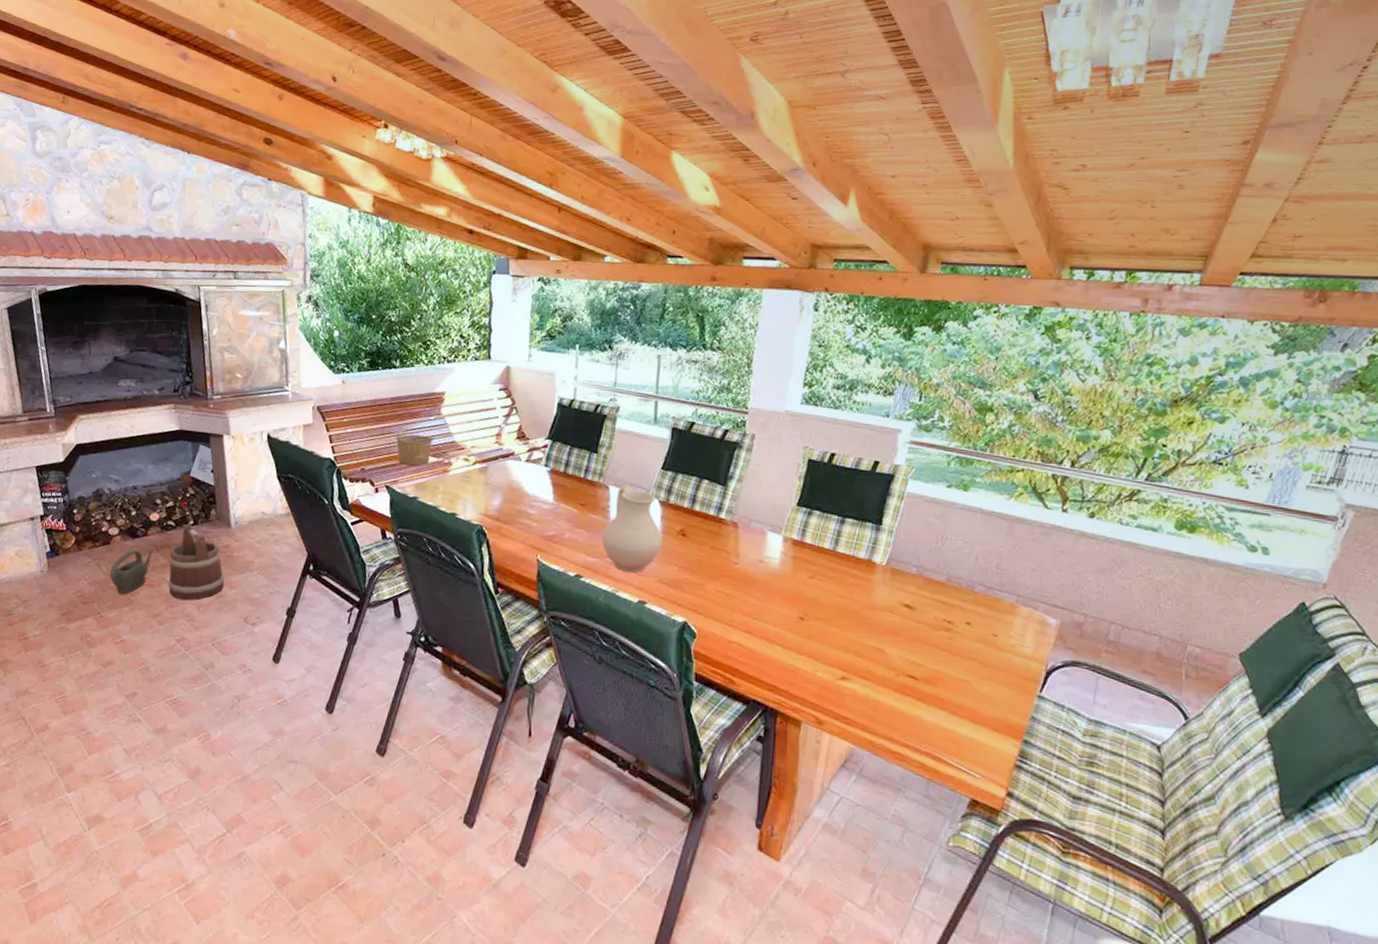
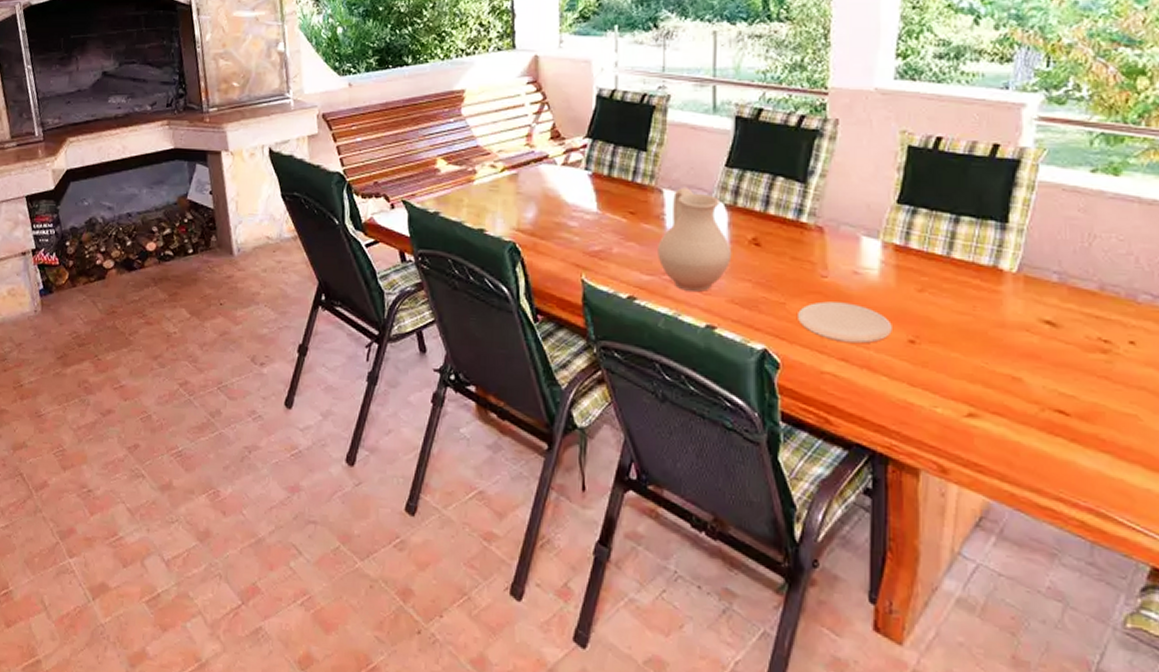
watering can: present [109,547,155,595] -> none [106,281,152,335]
bucket: present [168,523,225,601] -> none [168,252,229,340]
basket: present [396,433,432,466] -> none [412,139,453,176]
plate: none [713,584,787,620] -> present [798,301,892,344]

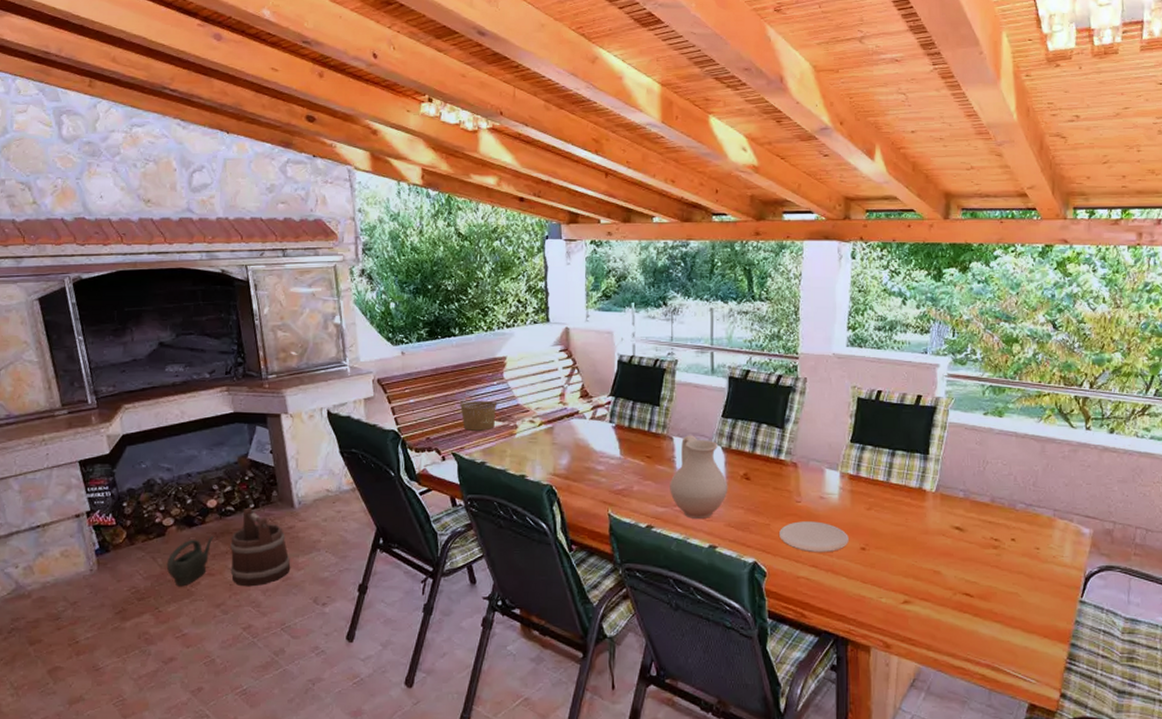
watering can: none [106,281,152,335] -> present [166,535,214,587]
bucket: none [168,252,229,340] -> present [230,507,291,587]
basket: none [412,139,453,176] -> present [460,400,496,431]

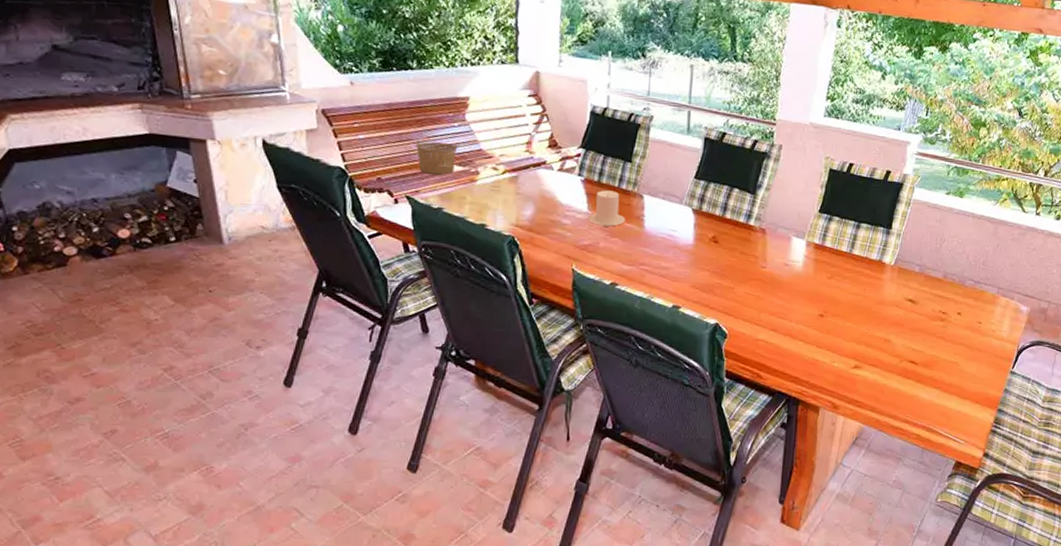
watering can: present [166,535,214,587] -> none [69,268,127,323]
bucket: present [230,507,291,587] -> none [147,240,220,326]
candle: none [621,435,657,470] -> present [588,190,625,227]
pitcher: present [670,435,728,518] -> none [637,194,696,279]
plate: present [779,521,849,553] -> none [742,286,809,318]

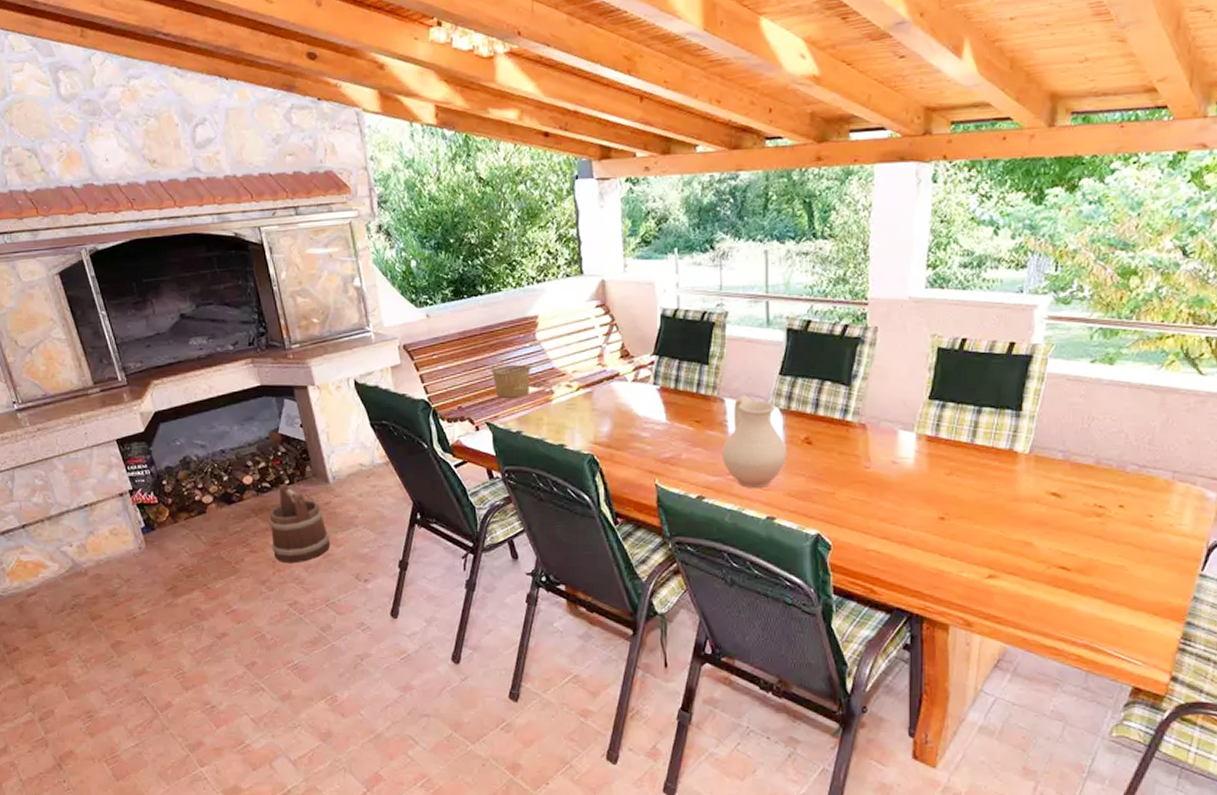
bucket: none [147,240,220,326] -> present [269,483,331,564]
candle: present [588,190,625,227] -> none [667,397,707,436]
pitcher: none [637,194,696,279] -> present [722,396,787,488]

